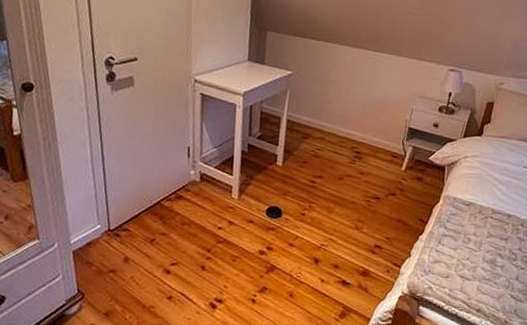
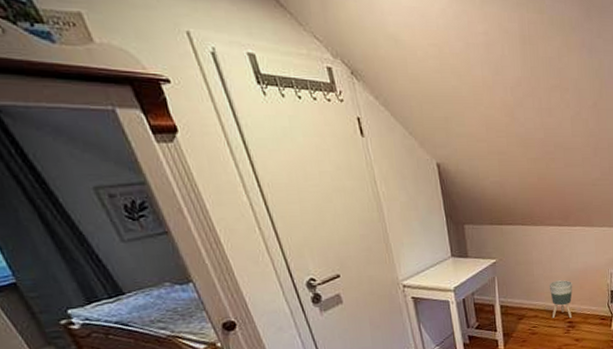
planter: none [339,105,368,149] -> present [550,280,573,319]

